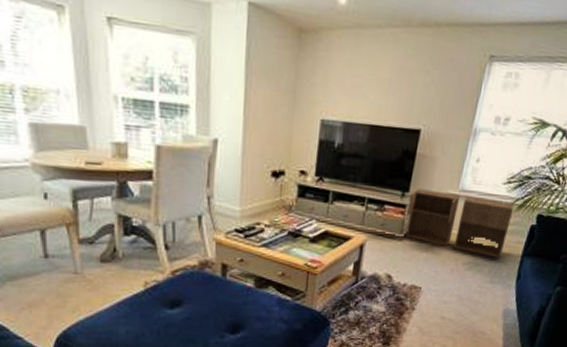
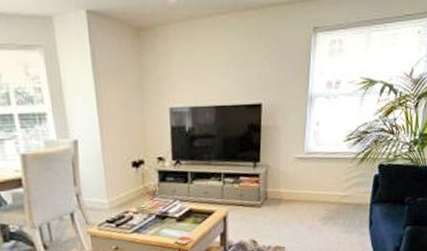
storage cabinet: present [406,189,514,258] -> none [261,157,357,210]

